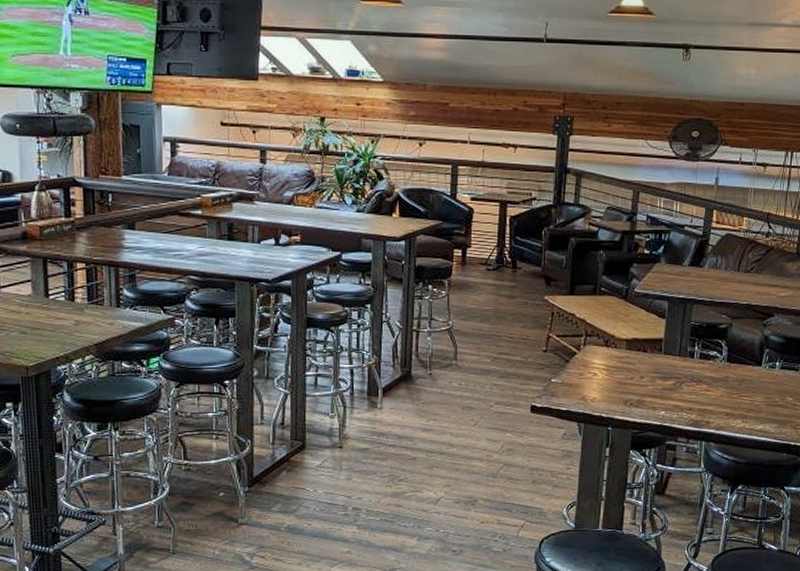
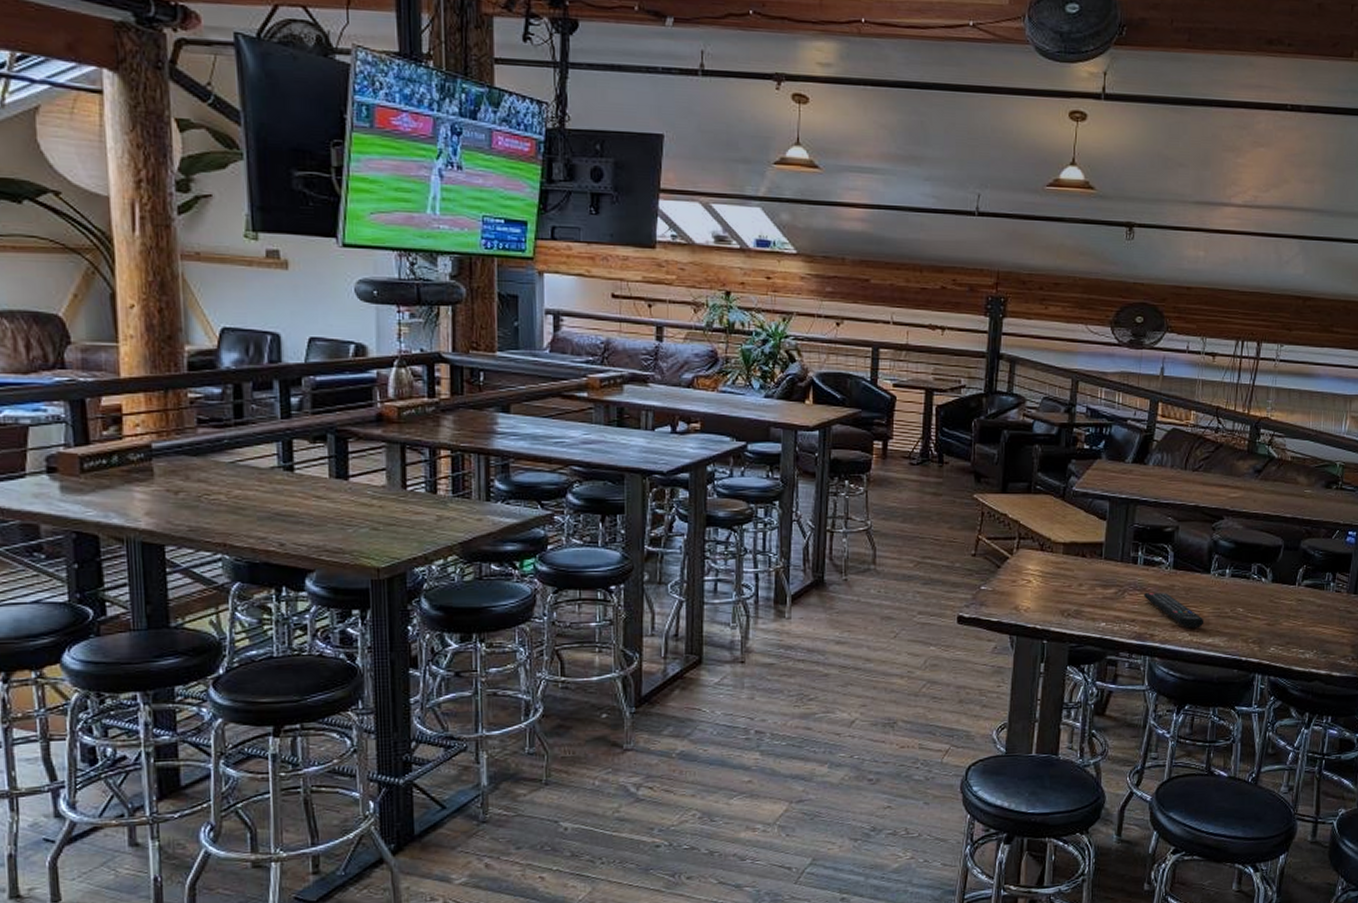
remote control: none [700,383,756,416] -> present [1144,592,1204,629]

